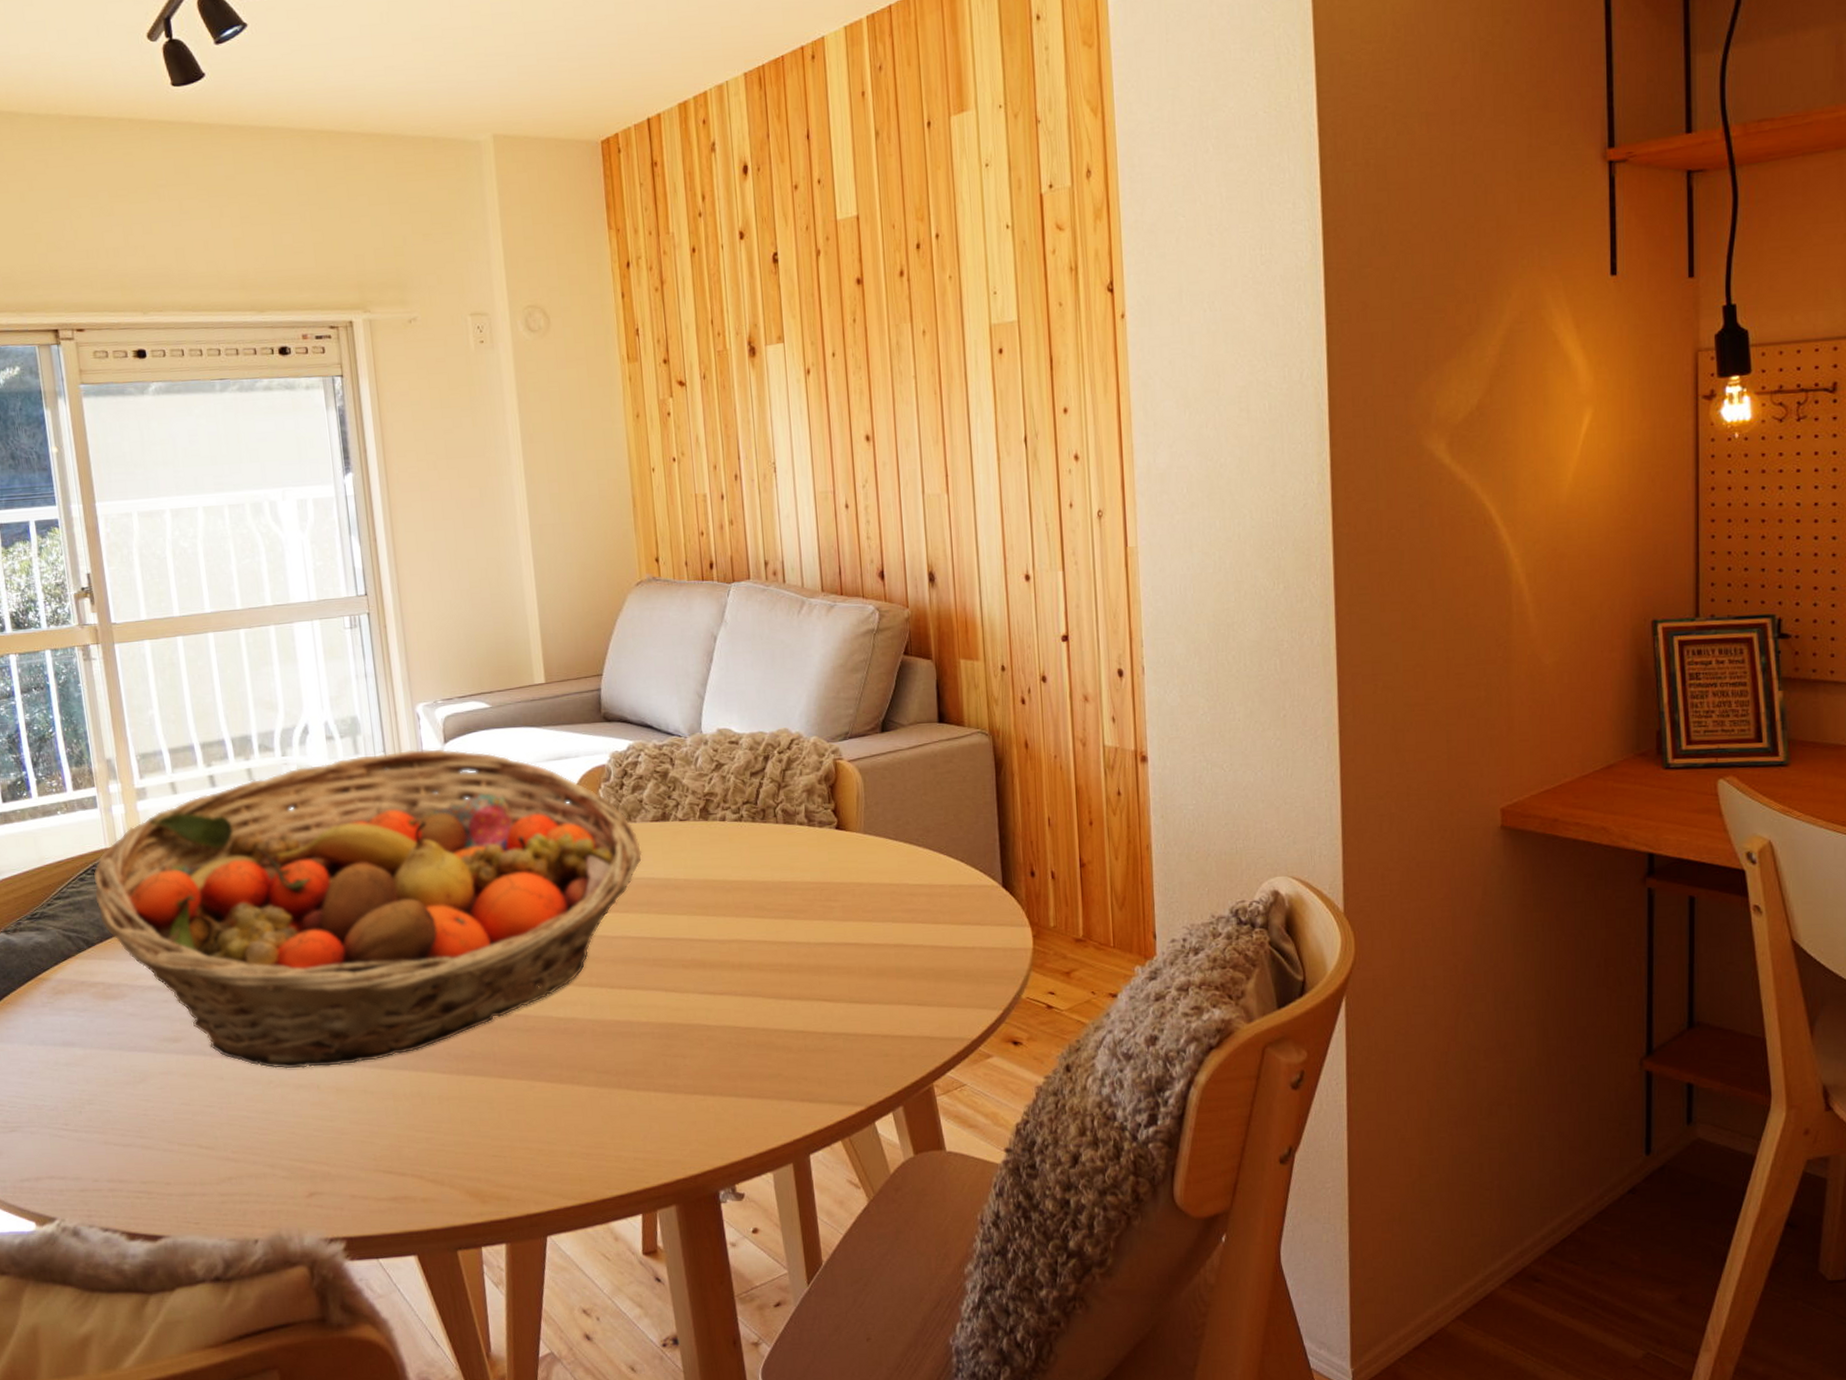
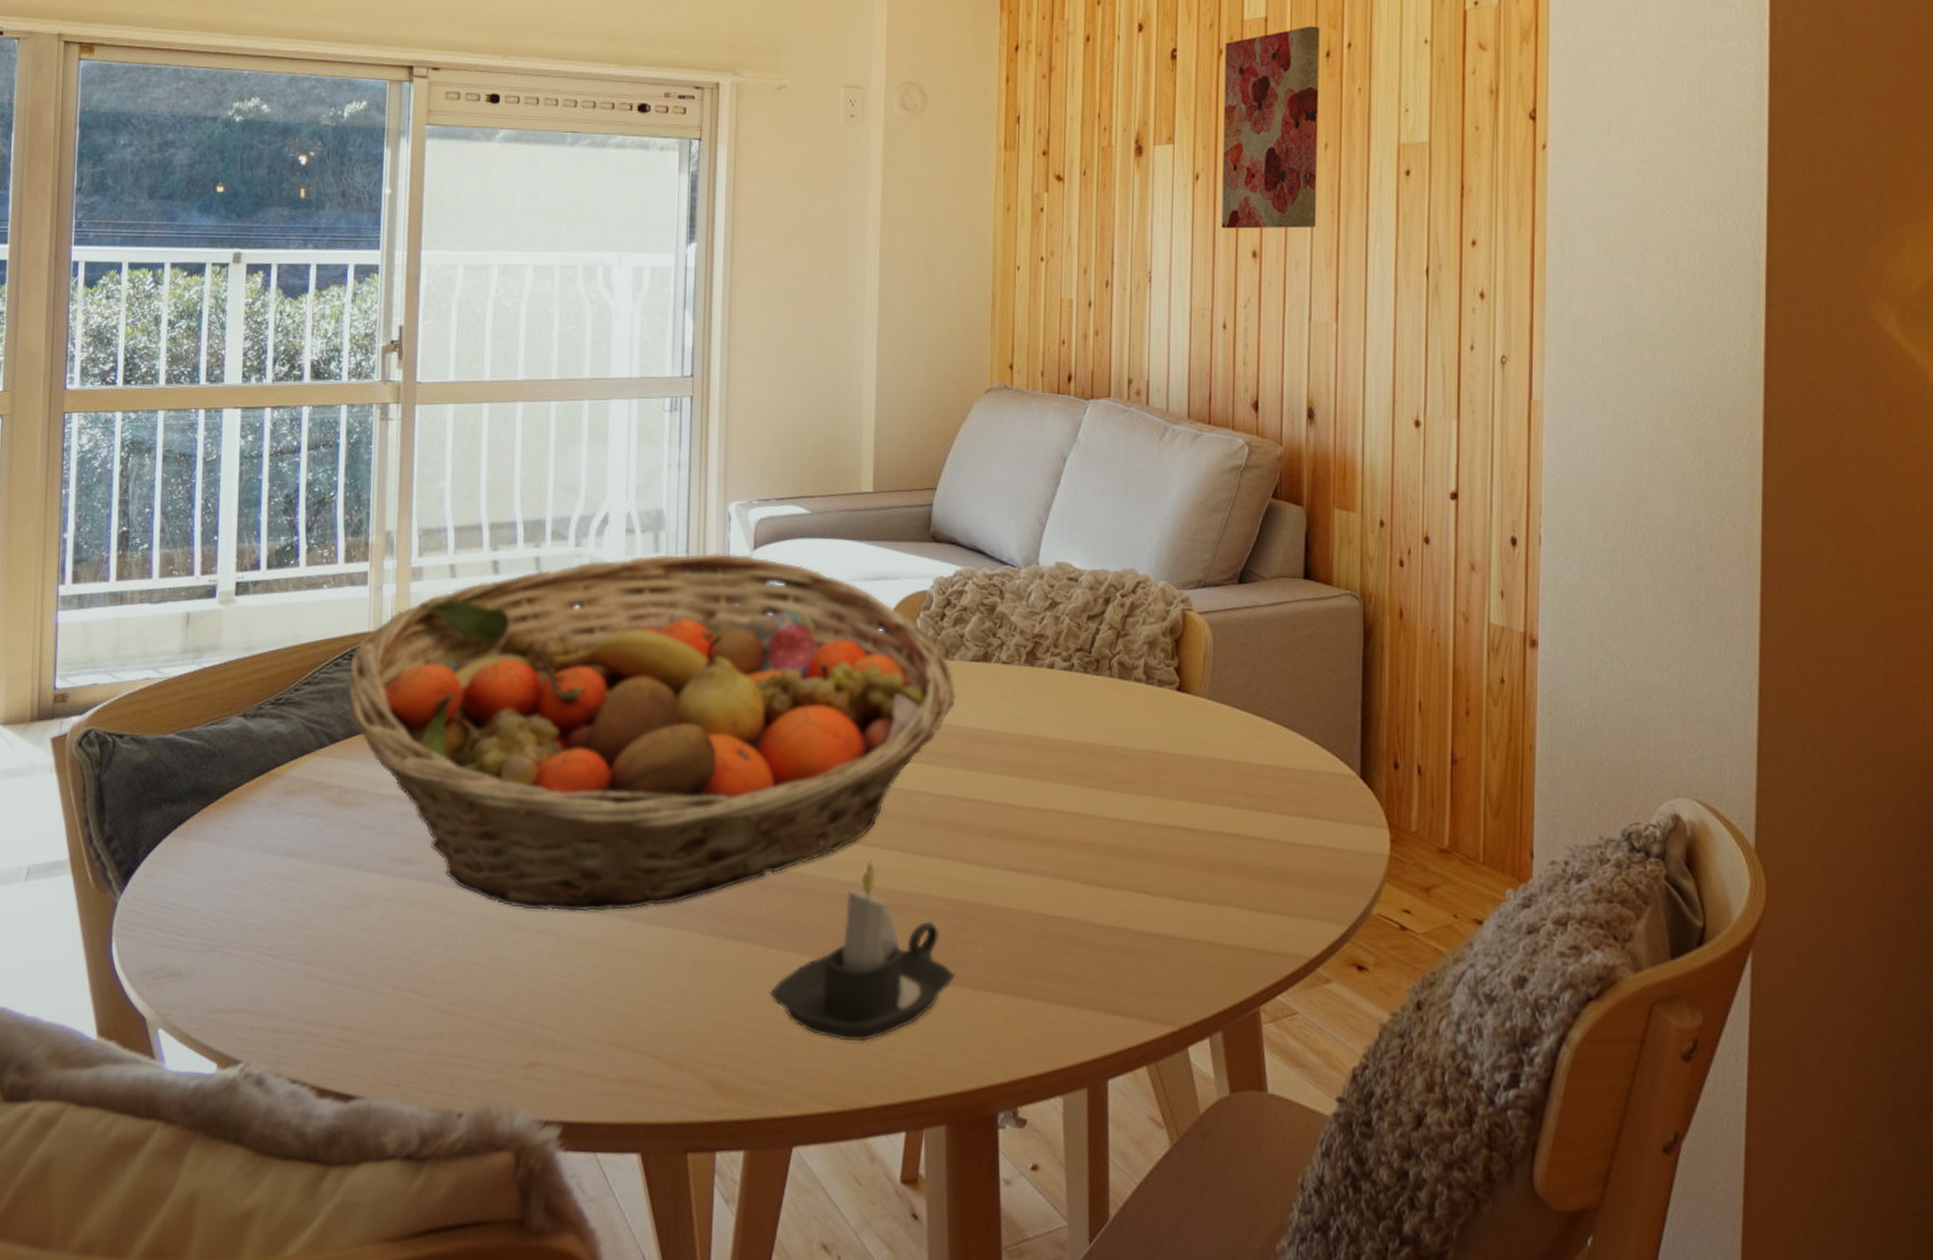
candle: none [510,997,669,1148] -> present [770,859,955,1042]
wall art: none [822,220,921,417] -> present [1221,26,1320,229]

